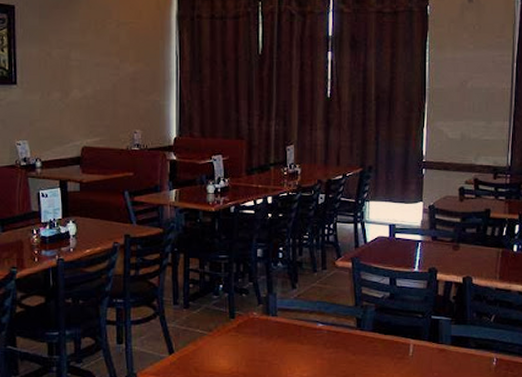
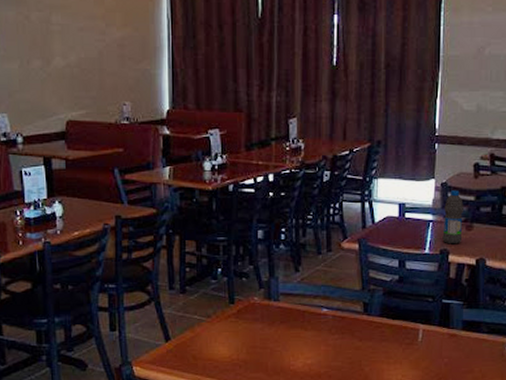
water bottle: none [431,212,450,263] -> present [442,190,463,244]

